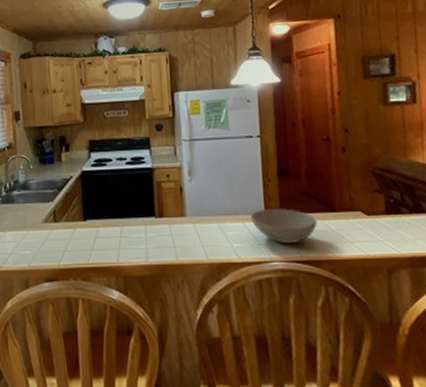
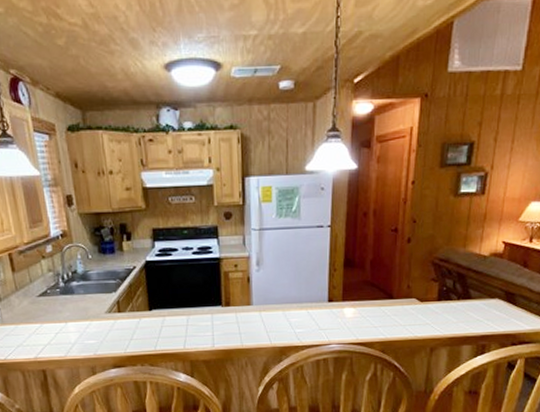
bowl: present [250,208,318,245] -> none [314,296,376,329]

